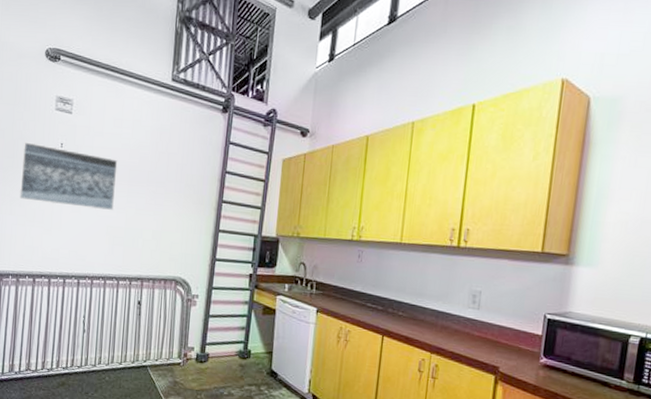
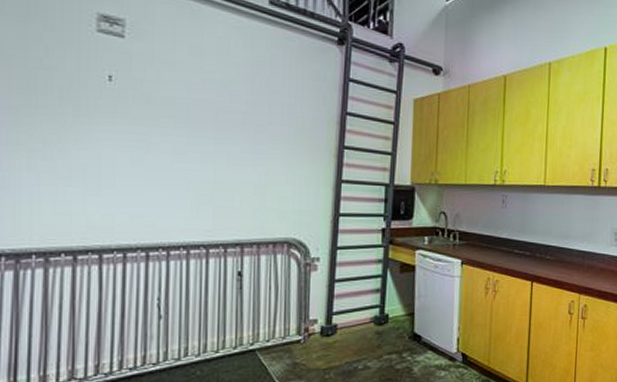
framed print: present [19,142,118,210] -> none [42,72,198,161]

